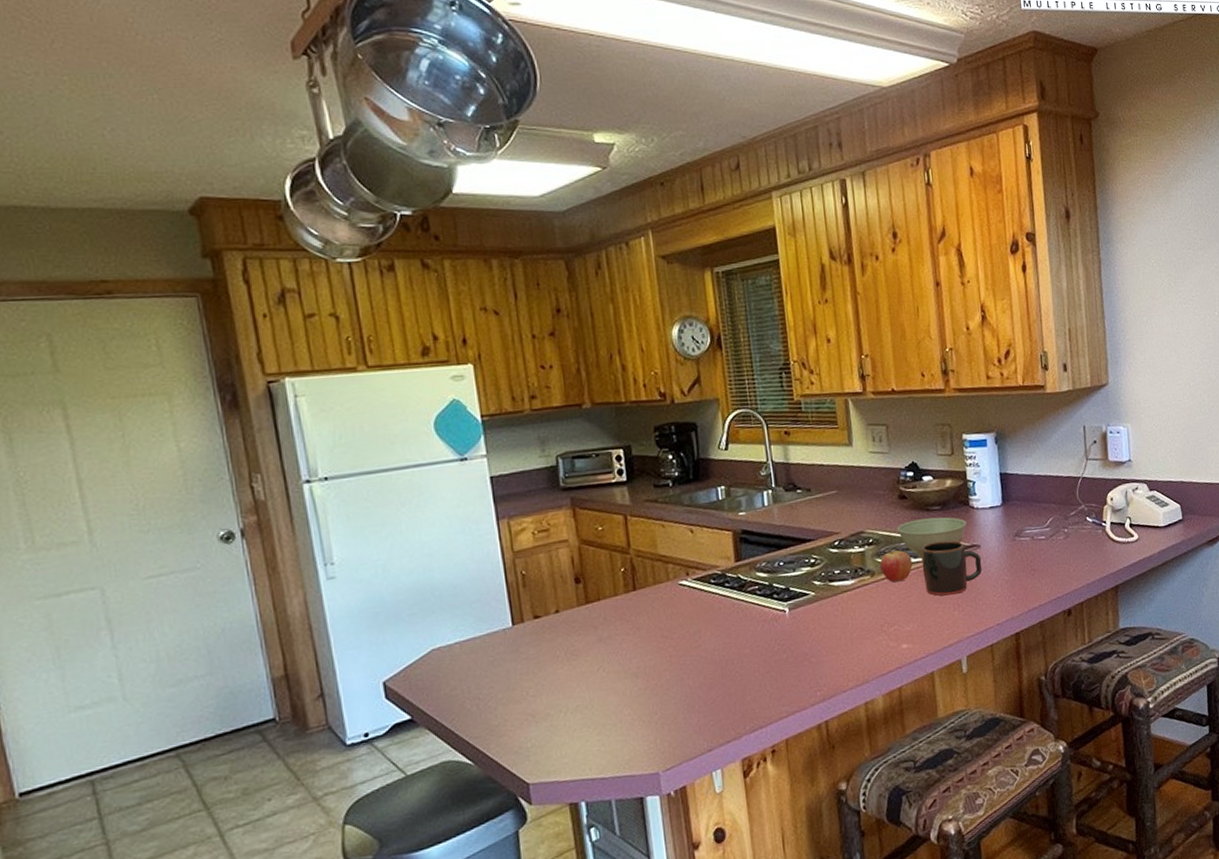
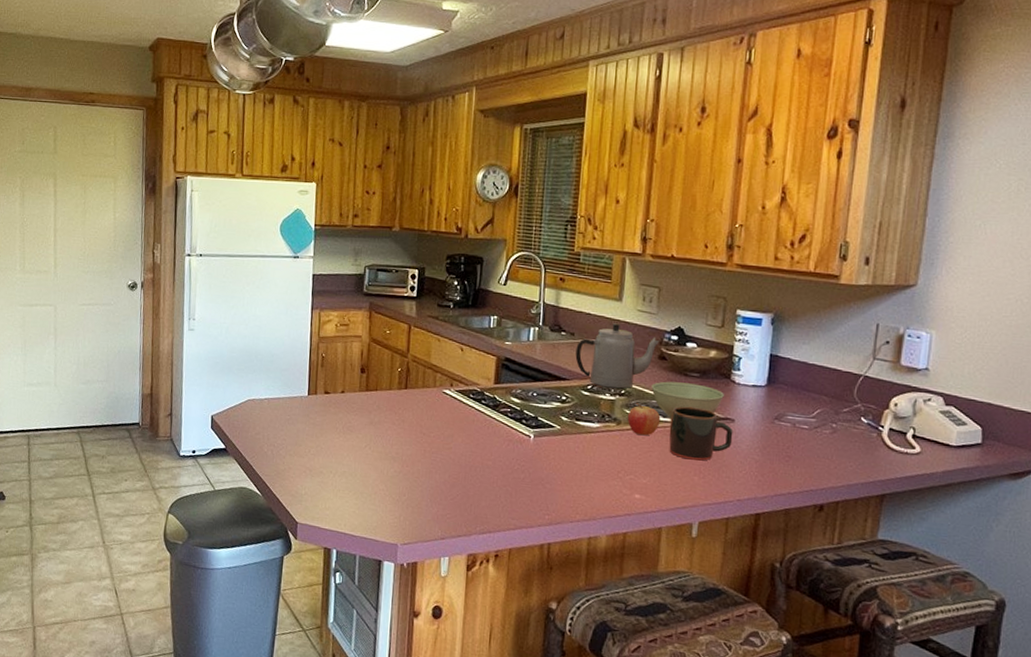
teapot: none [815,469,897,540] -> present [575,323,660,389]

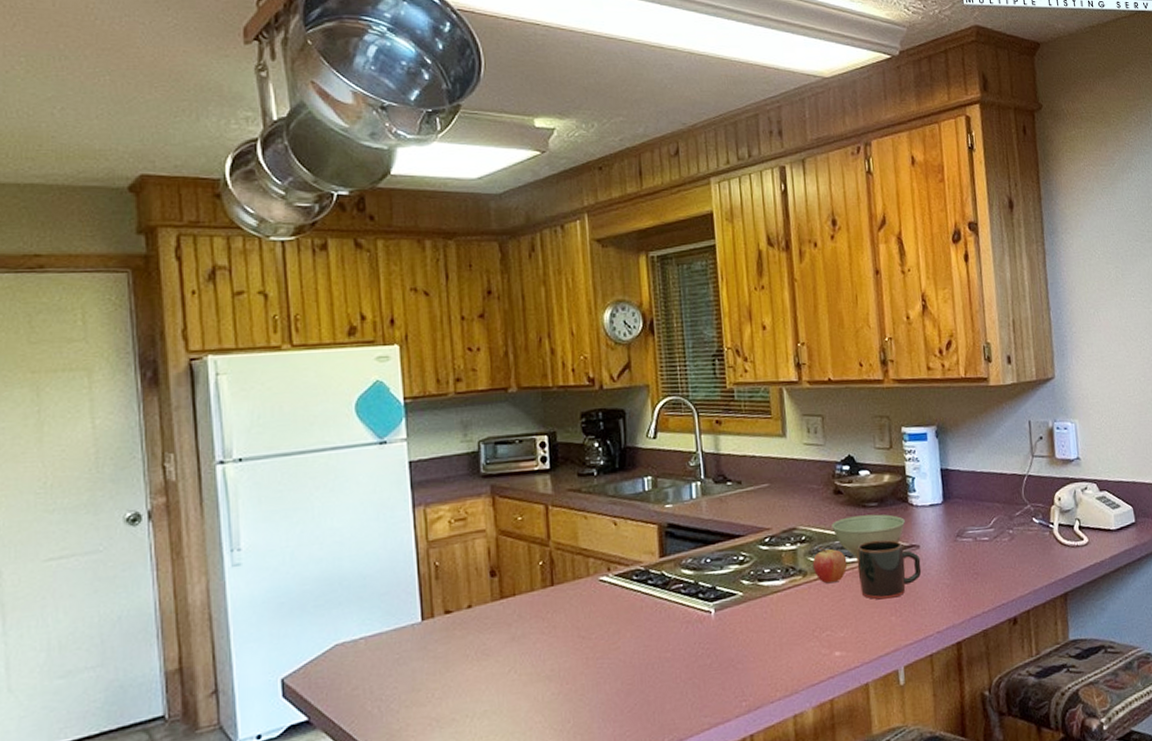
teapot: present [575,323,660,389] -> none [745,462,833,537]

